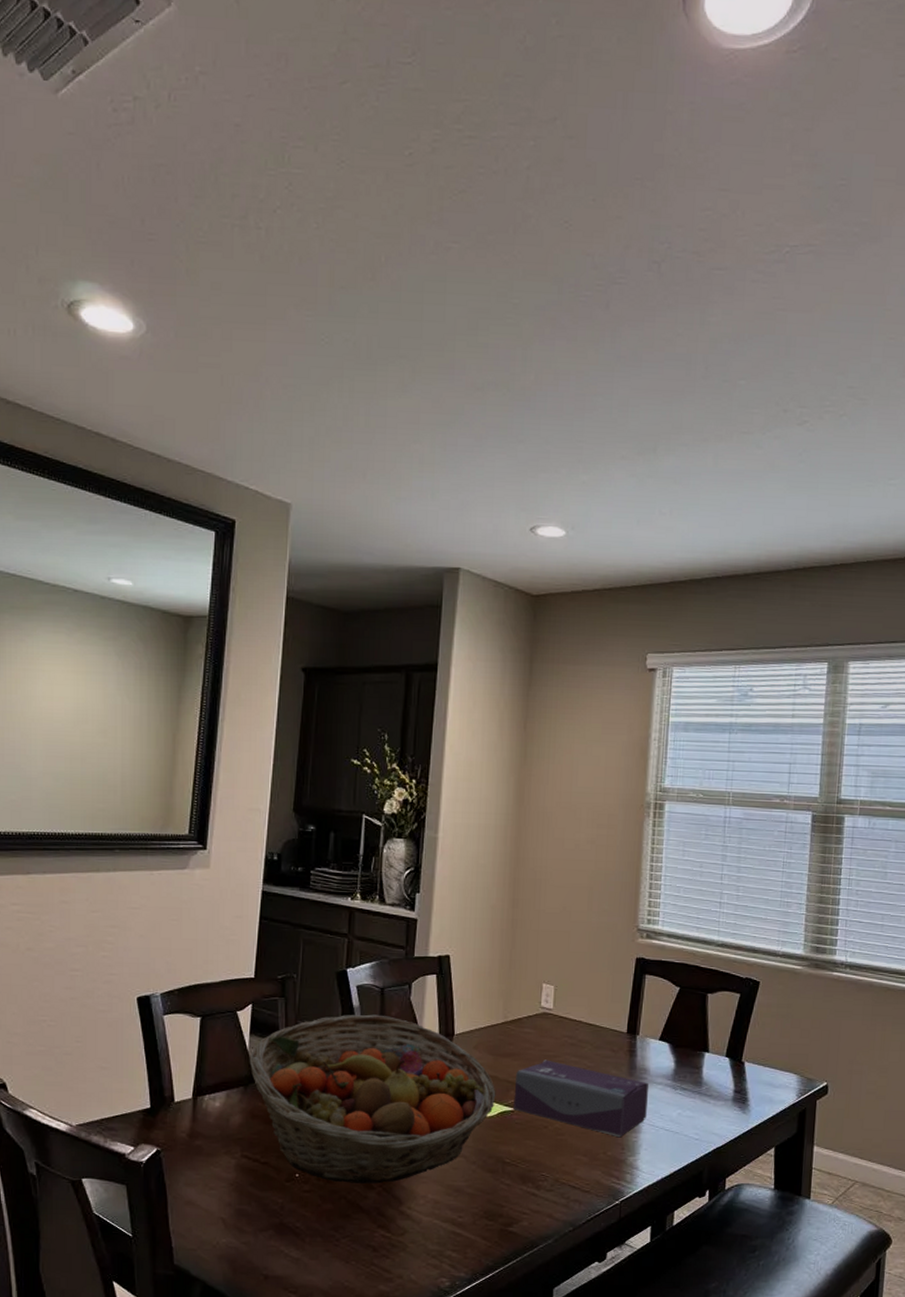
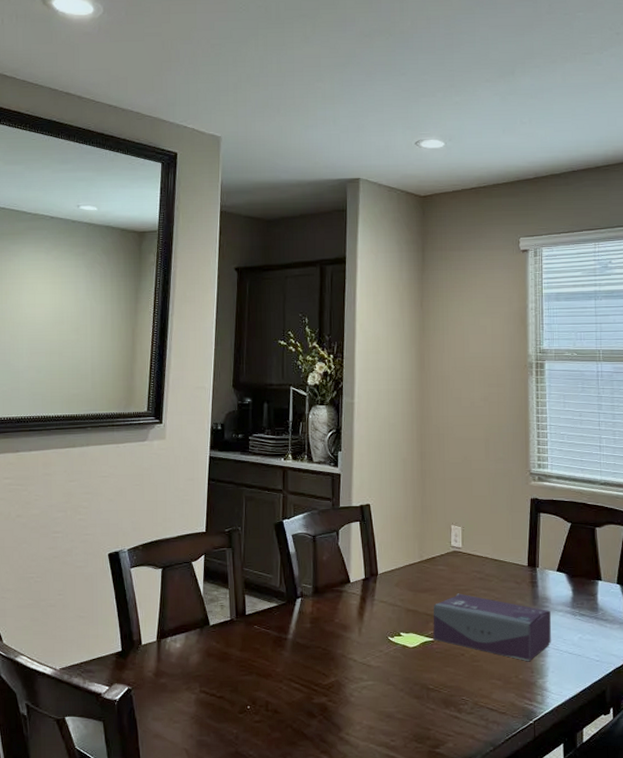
fruit basket: present [249,1014,496,1184] -> none [203,559,417,713]

